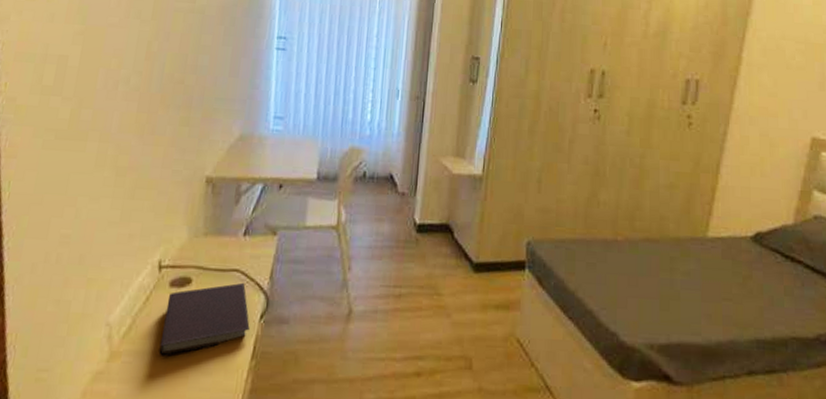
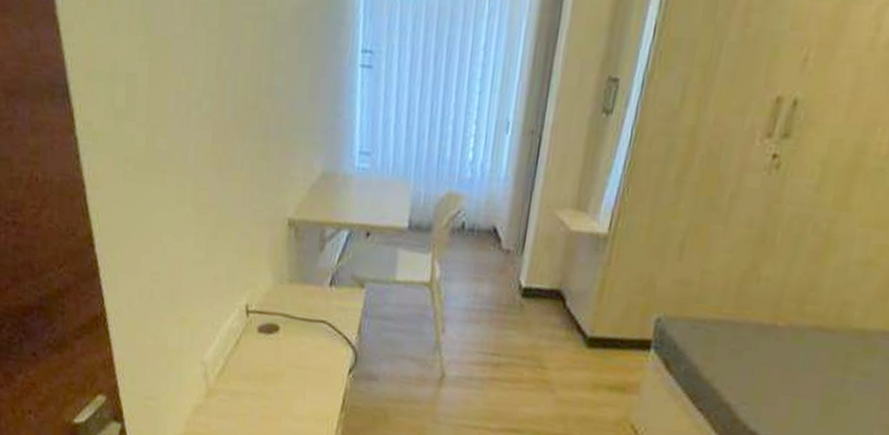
notebook: present [158,282,250,357] -> none [252,334,339,399]

